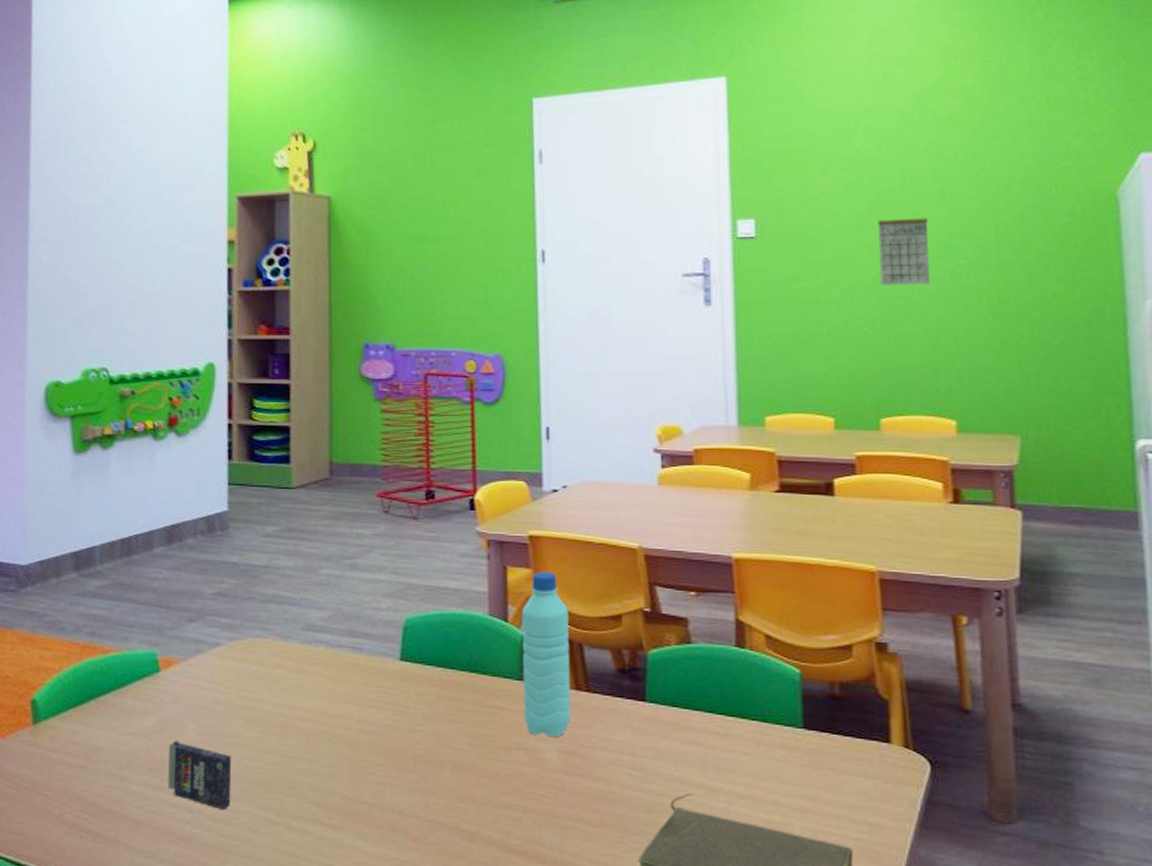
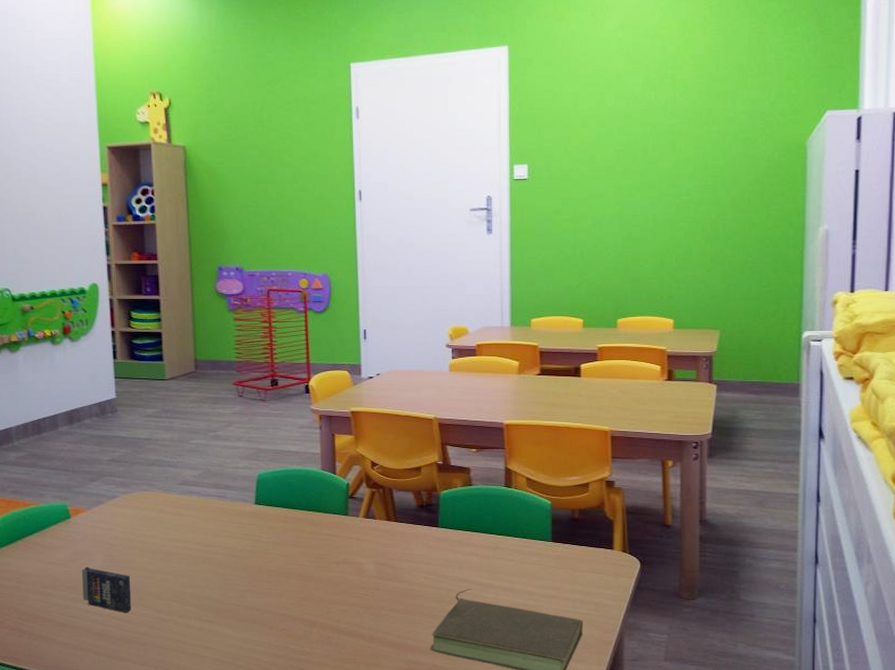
water bottle: present [522,572,571,738] -> none [346,438,384,554]
calendar: present [878,216,930,286] -> none [623,162,662,217]

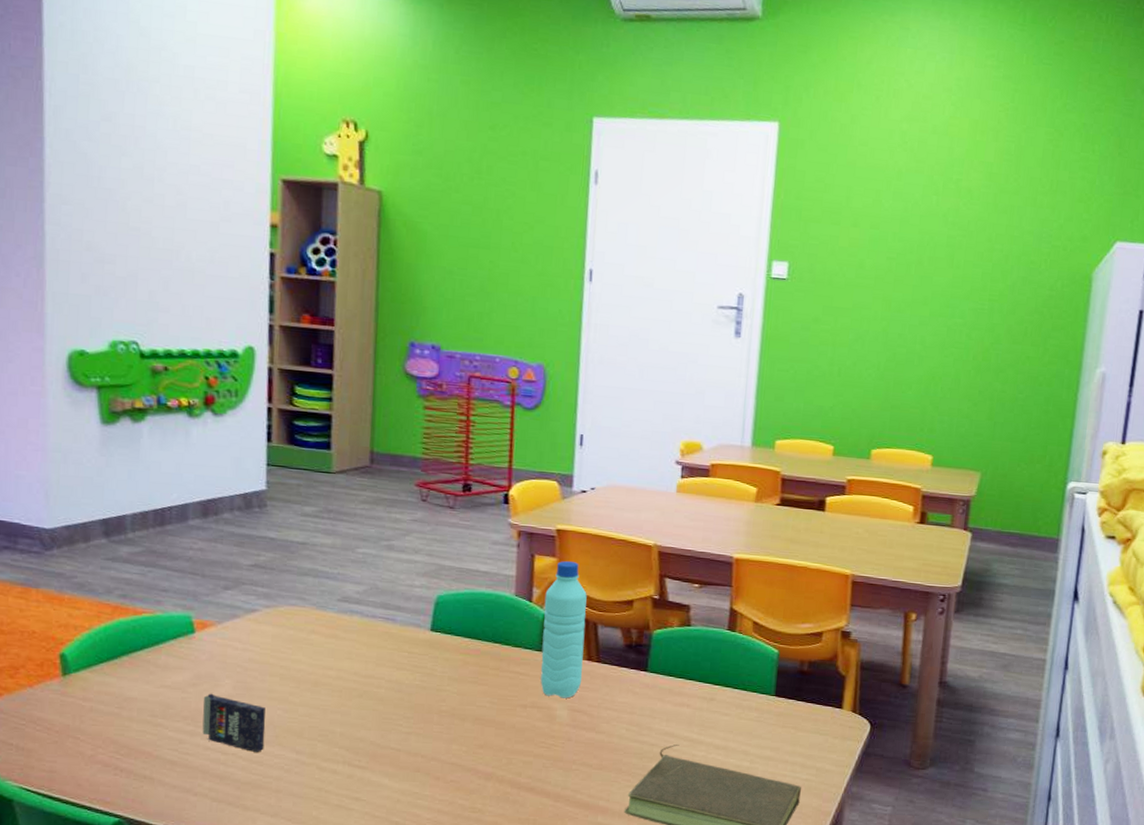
water bottle: none [346,438,384,554] -> present [540,561,587,699]

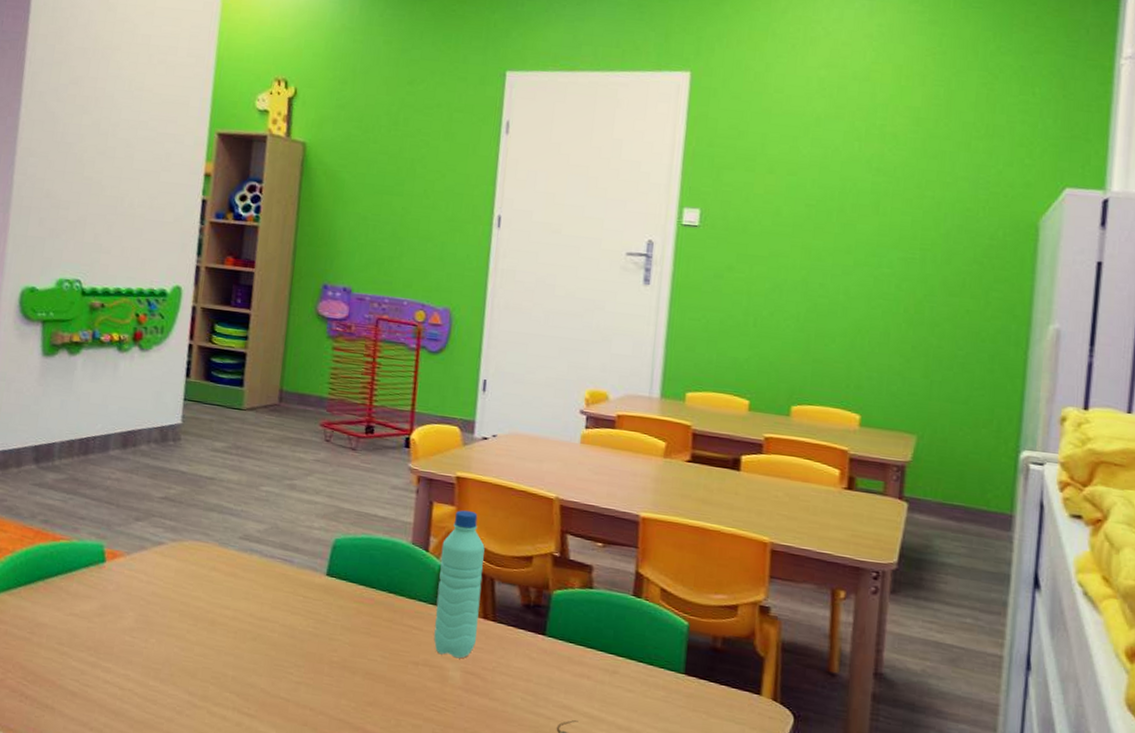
crayon box: present [202,693,266,752] -> none [103,624,164,690]

